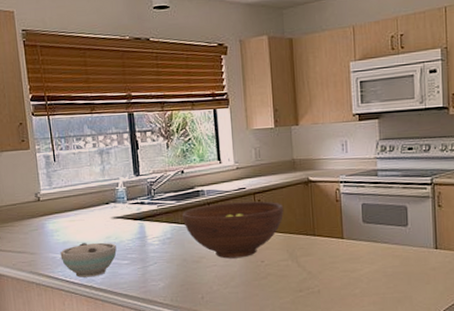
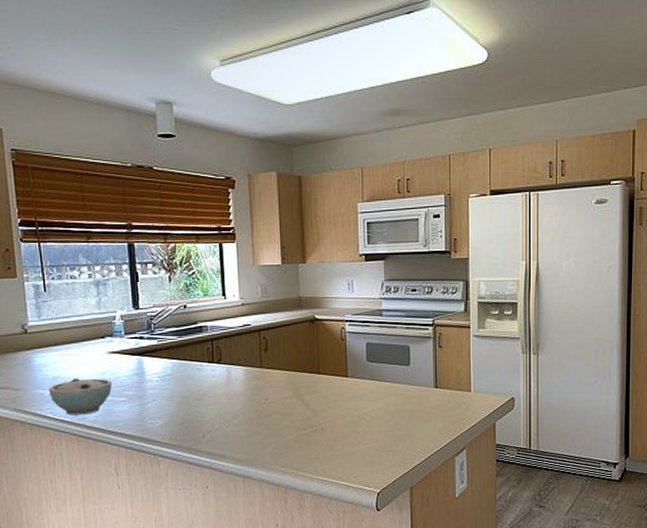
fruit bowl: present [183,201,284,259] -> none [184,338,290,396]

